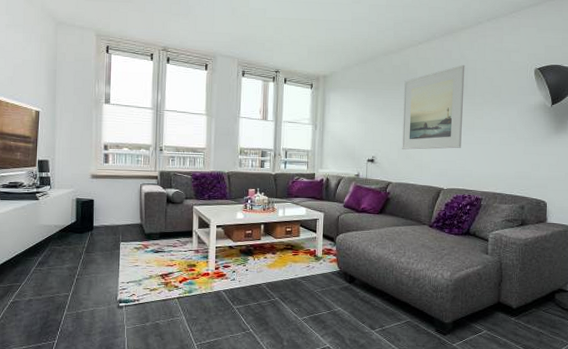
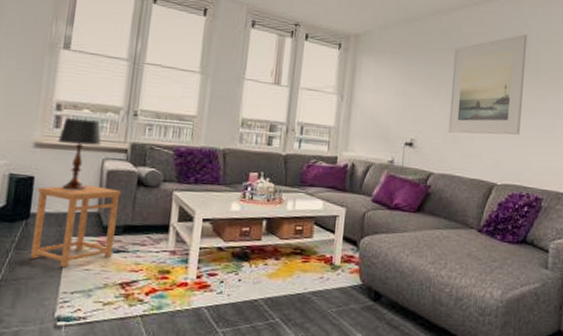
side table: none [97,204,156,265] -> present [31,185,121,268]
table lamp: none [108,155,138,208] -> present [58,118,102,191]

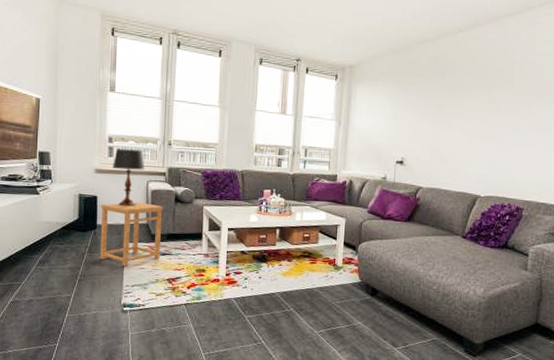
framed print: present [448,33,528,135] -> none [435,56,512,152]

